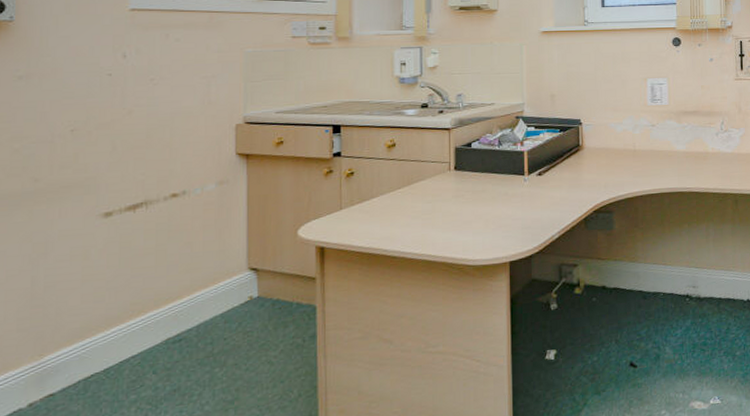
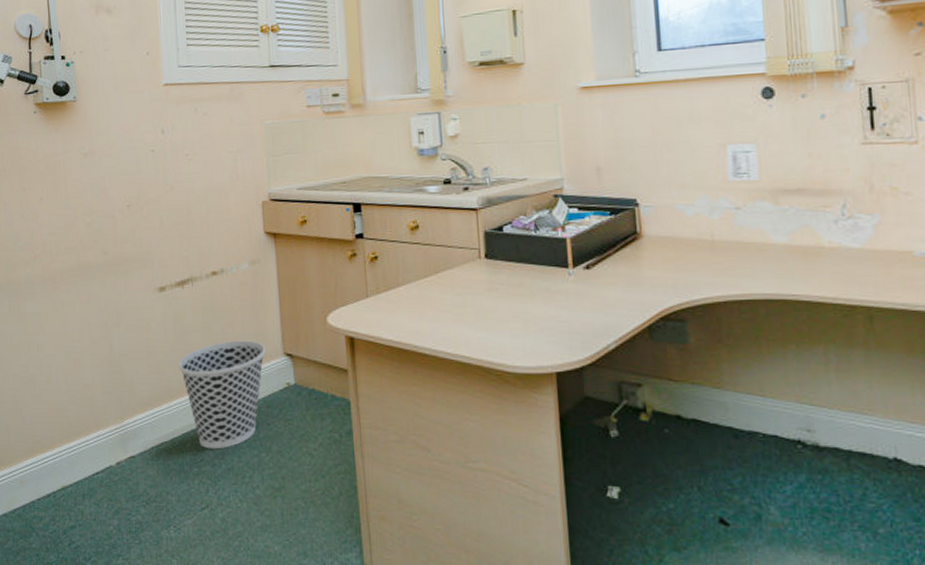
wastebasket: none [121,259,228,373] -> present [178,340,266,450]

